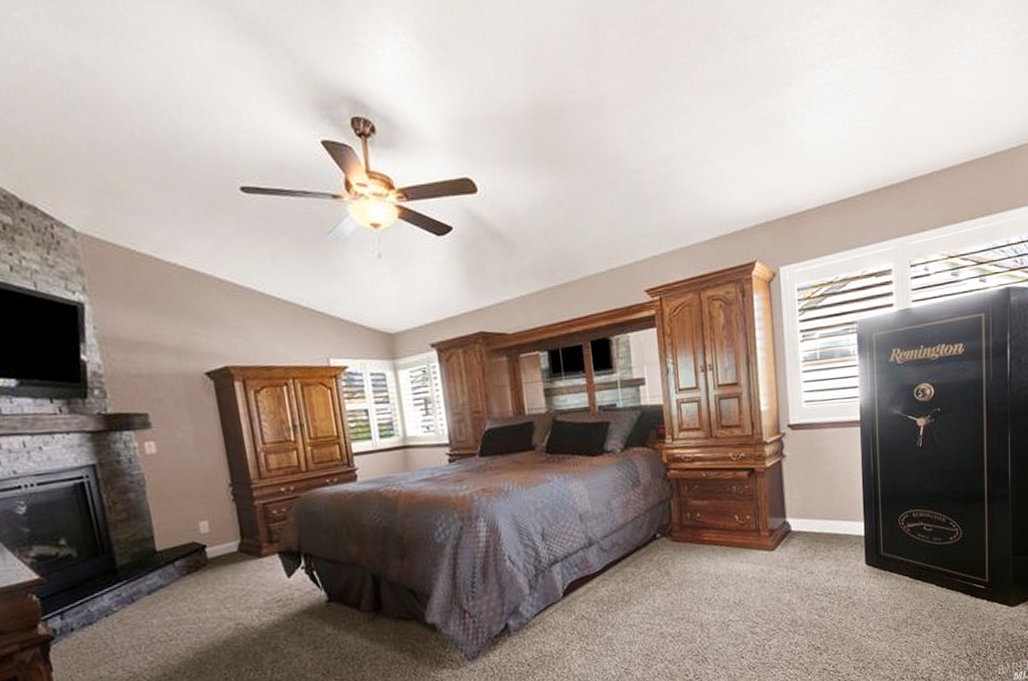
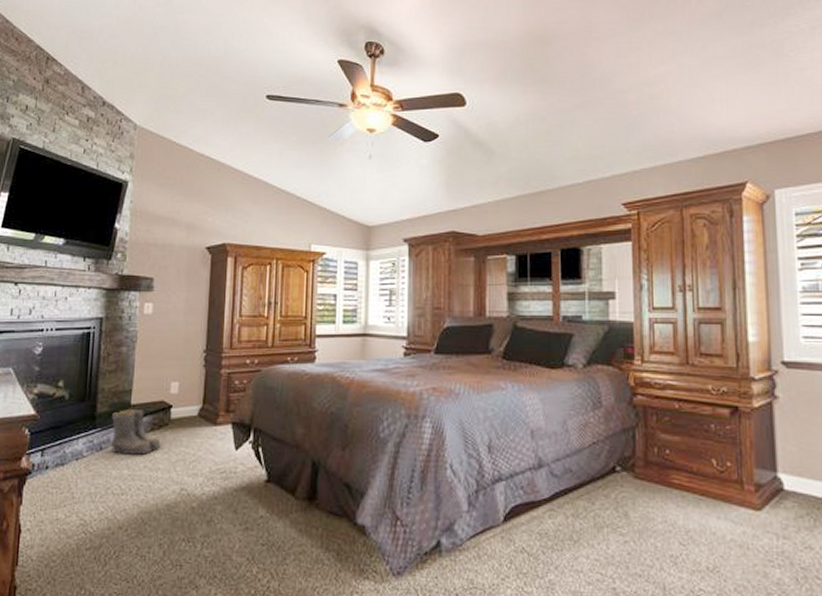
boots: none [137,555,204,603] -> present [111,410,162,456]

